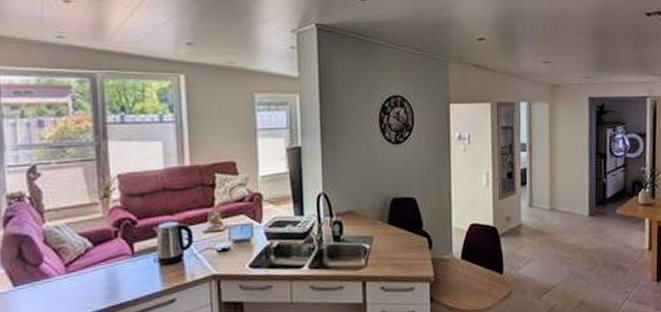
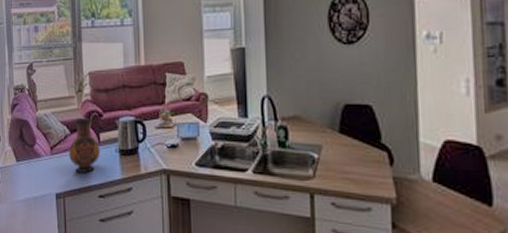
vase: none [92,226,134,290] -> present [69,117,100,173]

